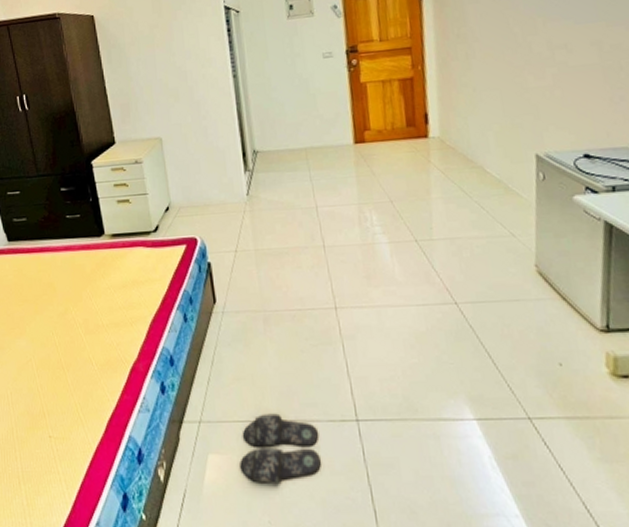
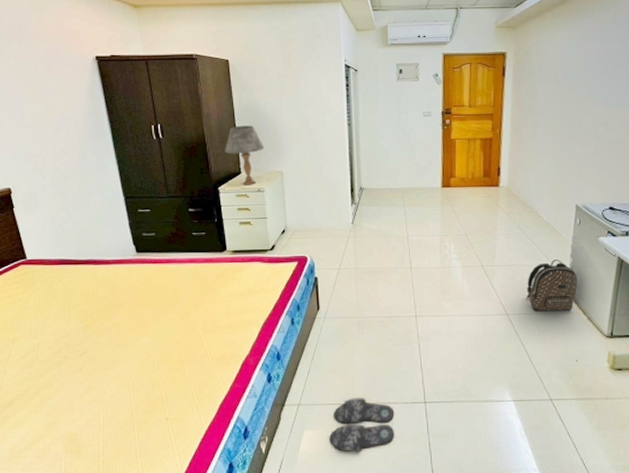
table lamp: none [96,87,140,157] -> present [225,125,265,185]
backpack: none [479,228,551,299] -> present [526,260,578,312]

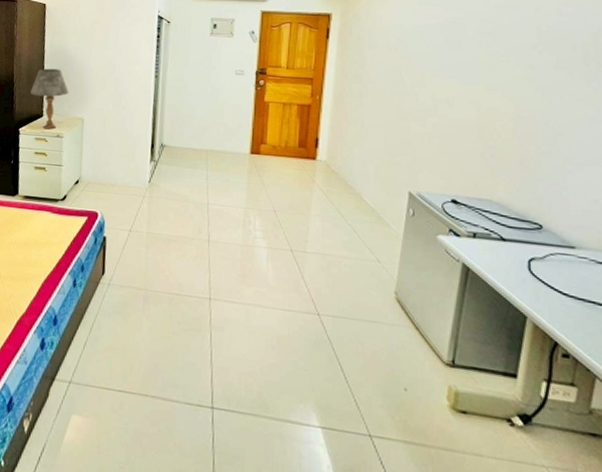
slippers: present [329,397,395,452] -> none [98,385,176,455]
backpack: present [526,260,578,312] -> none [343,255,409,323]

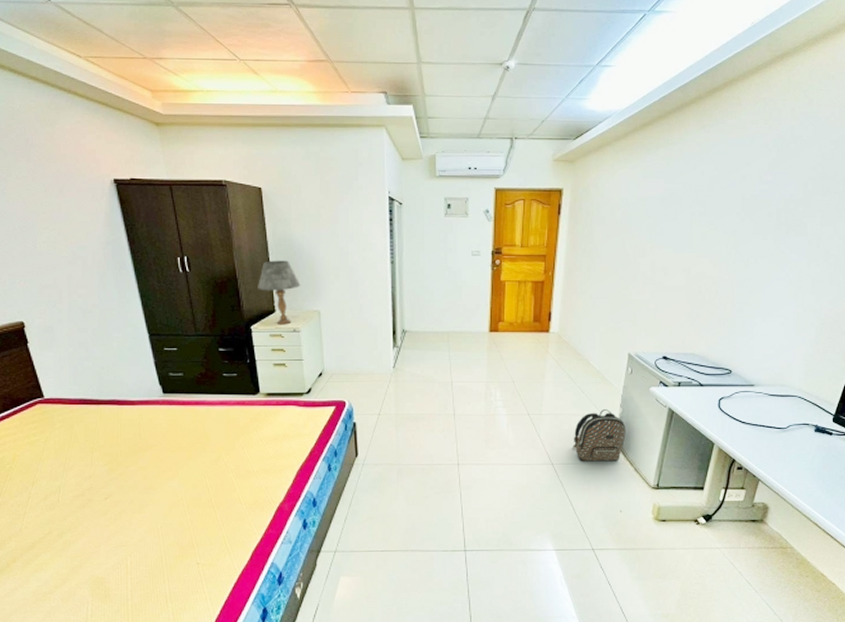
backpack: none [343,255,409,323] -> present [573,409,626,462]

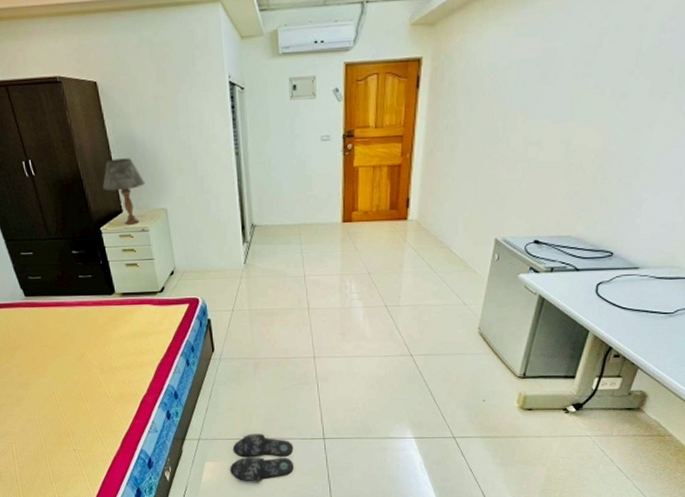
slippers: none [366,545,434,598] -> present [230,433,294,481]
backpack: present [573,409,626,462] -> none [433,299,491,353]

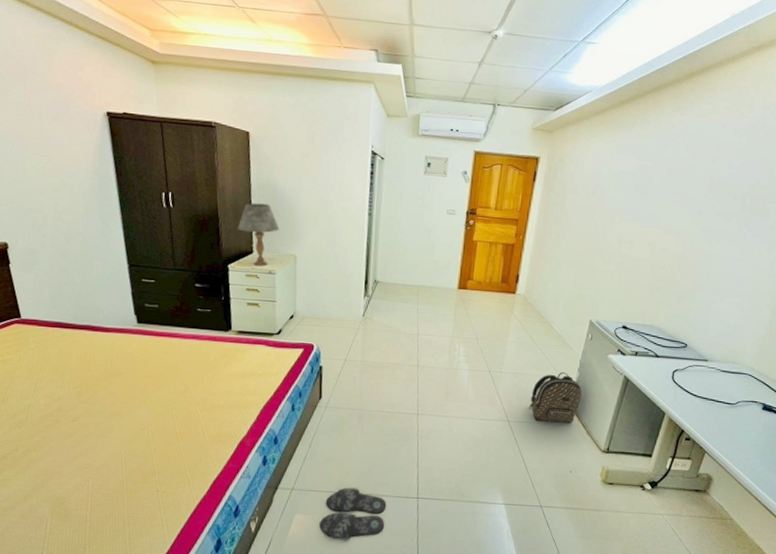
backpack: none [433,299,491,353] -> present [529,372,582,423]

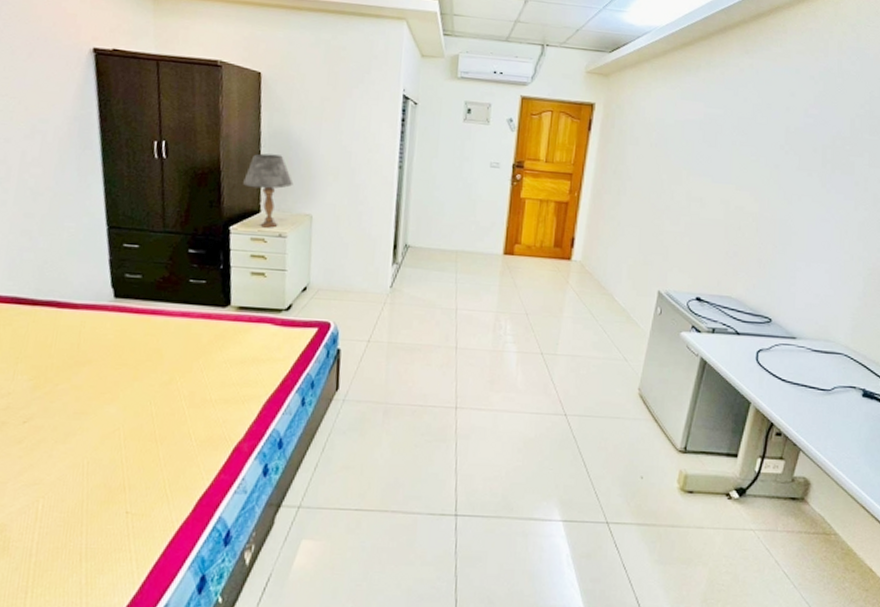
slippers: present [319,487,387,539] -> none [332,503,417,571]
backpack: present [529,372,582,423] -> none [590,354,652,417]

